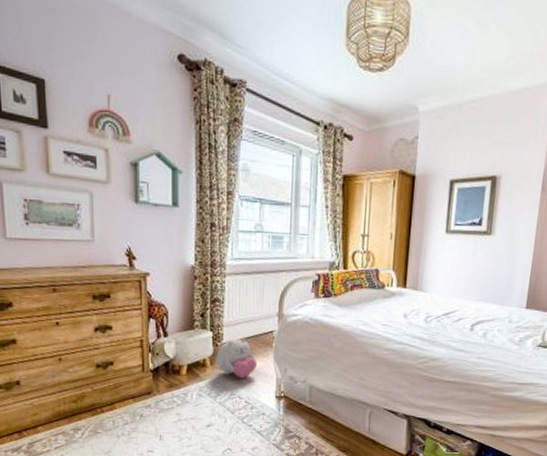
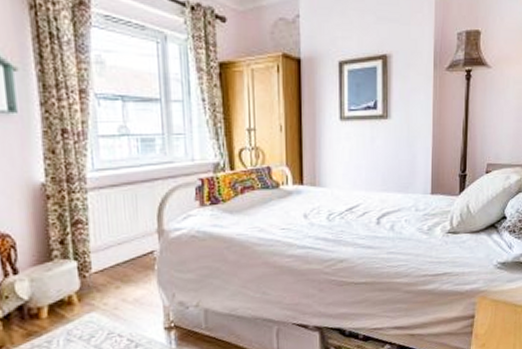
plush toy: present [216,337,258,378] -> none [85,262,139,313]

